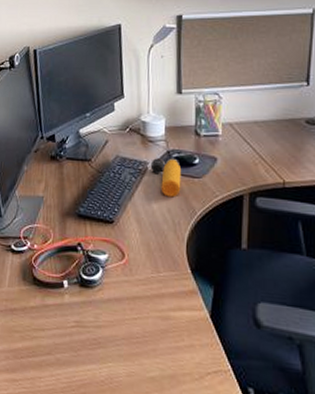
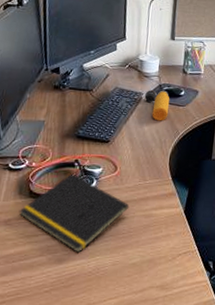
notepad: none [24,259,142,356] -> present [19,173,130,253]

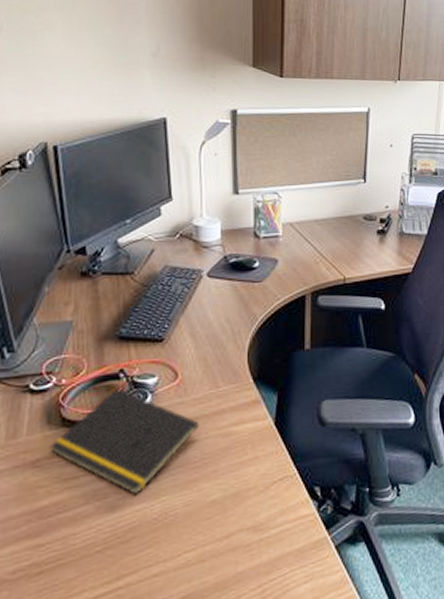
water bottle: present [144,90,170,121] -> none [205,263,241,306]

